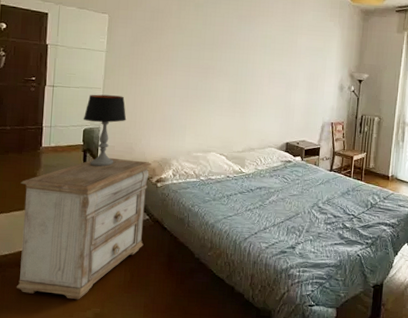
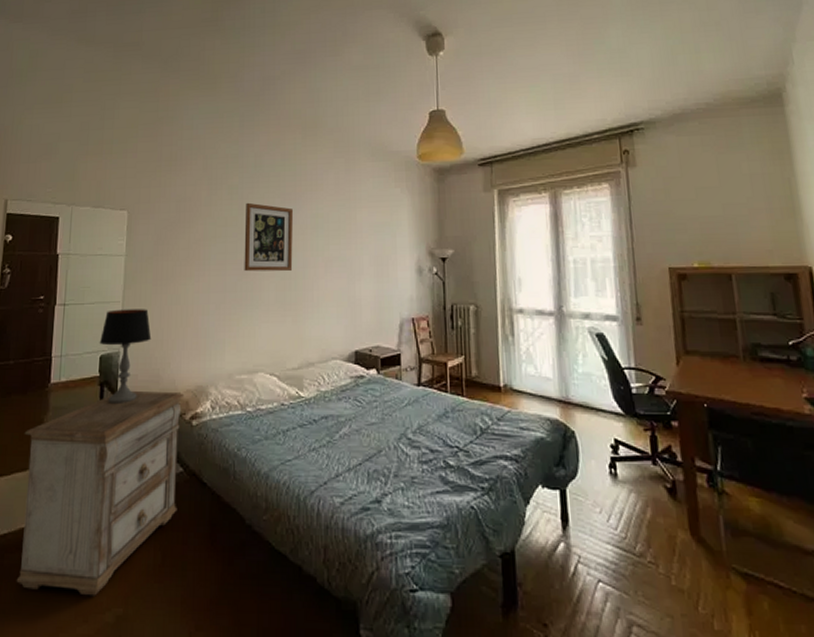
wall art: none [204,19,247,79] -> present [244,202,293,272]

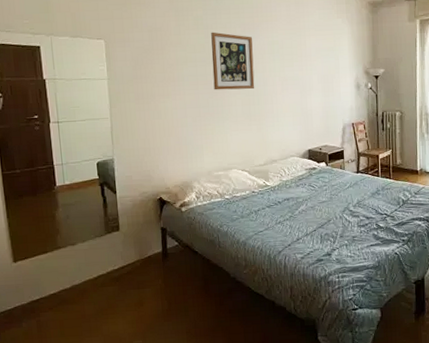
nightstand: present [16,390,183,596] -> none [40,187,177,335]
table lamp: present [99,309,152,403] -> none [94,123,140,199]

